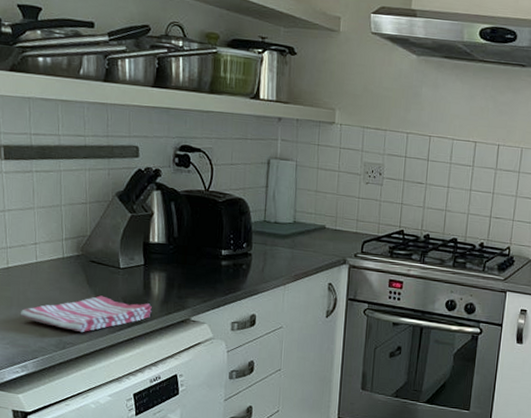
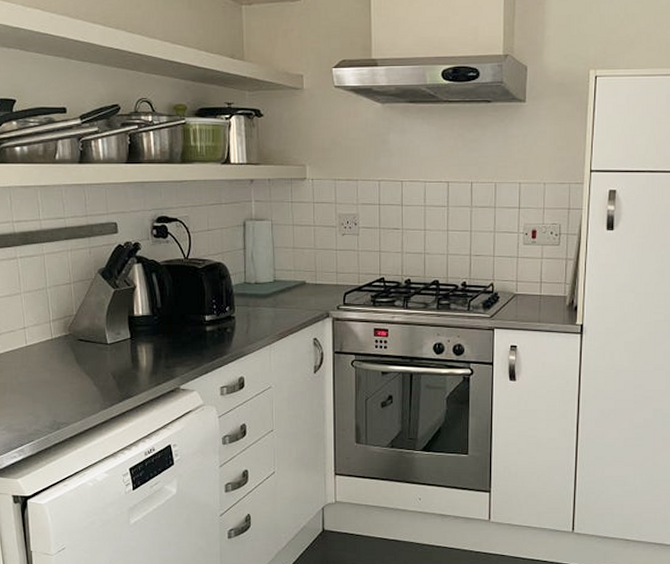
dish towel: present [20,295,152,333] -> none [13,373,141,412]

